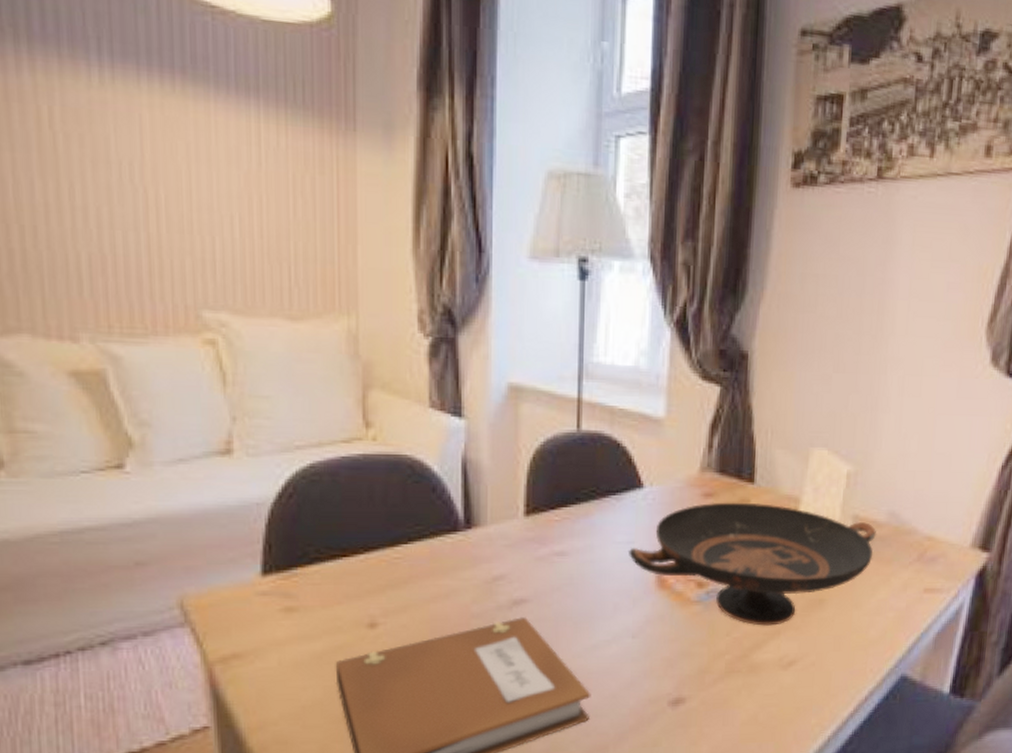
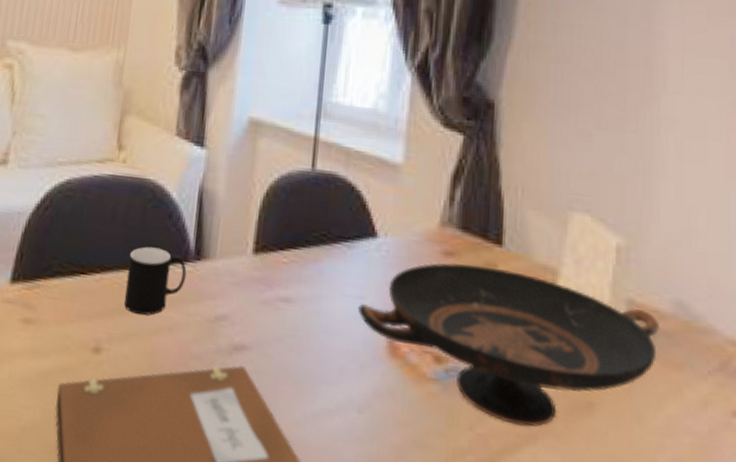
cup: none [394,522,458,586] -> present [124,246,187,316]

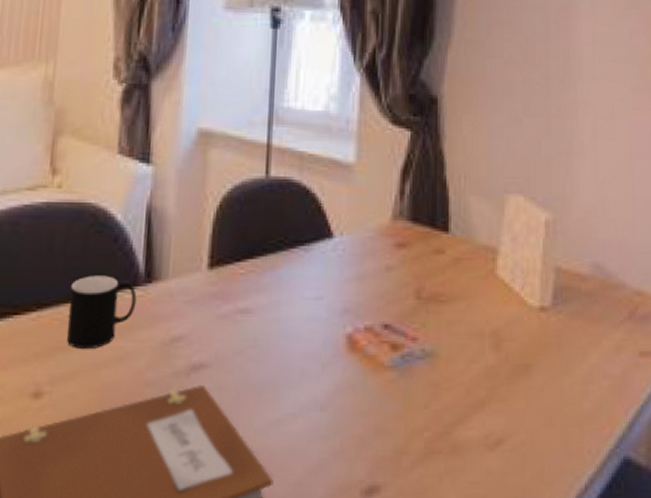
decorative bowl: present [357,262,661,427] -> none [316,253,582,396]

